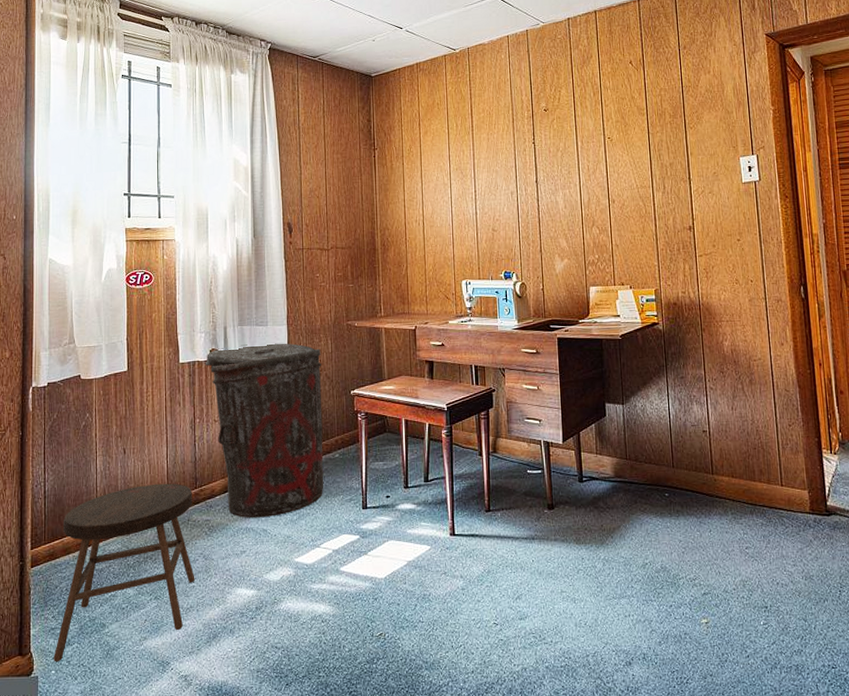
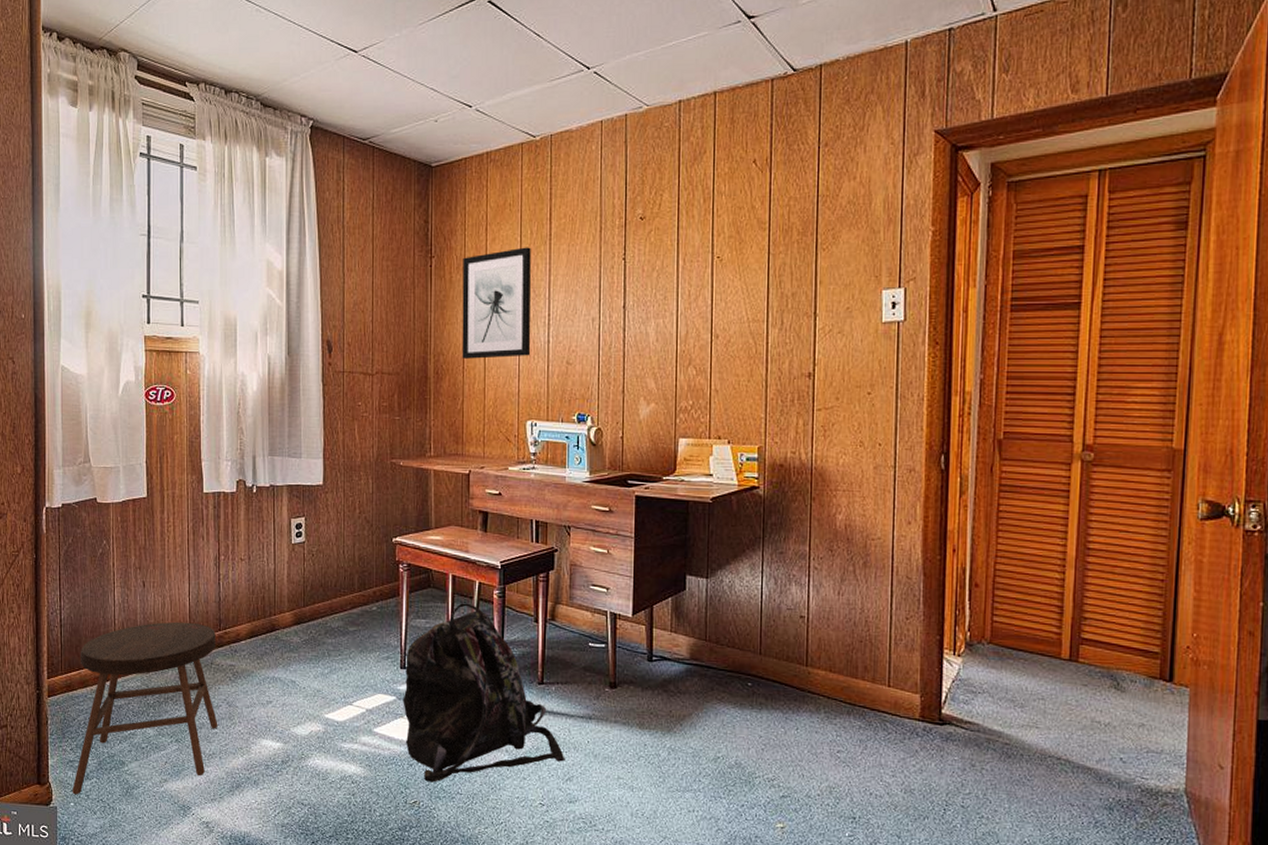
trash can: present [205,343,324,518] -> none [231,477,361,668]
backpack: none [366,444,514,614] -> present [403,603,565,783]
wall art: none [401,137,462,232] -> present [462,247,532,359]

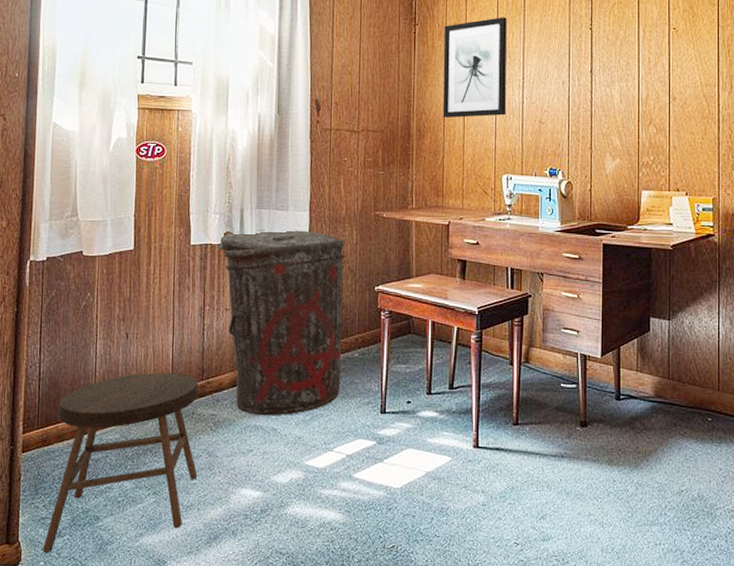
trash can: none [231,477,361,668] -> present [218,229,346,416]
backpack: present [403,603,565,783] -> none [382,348,539,526]

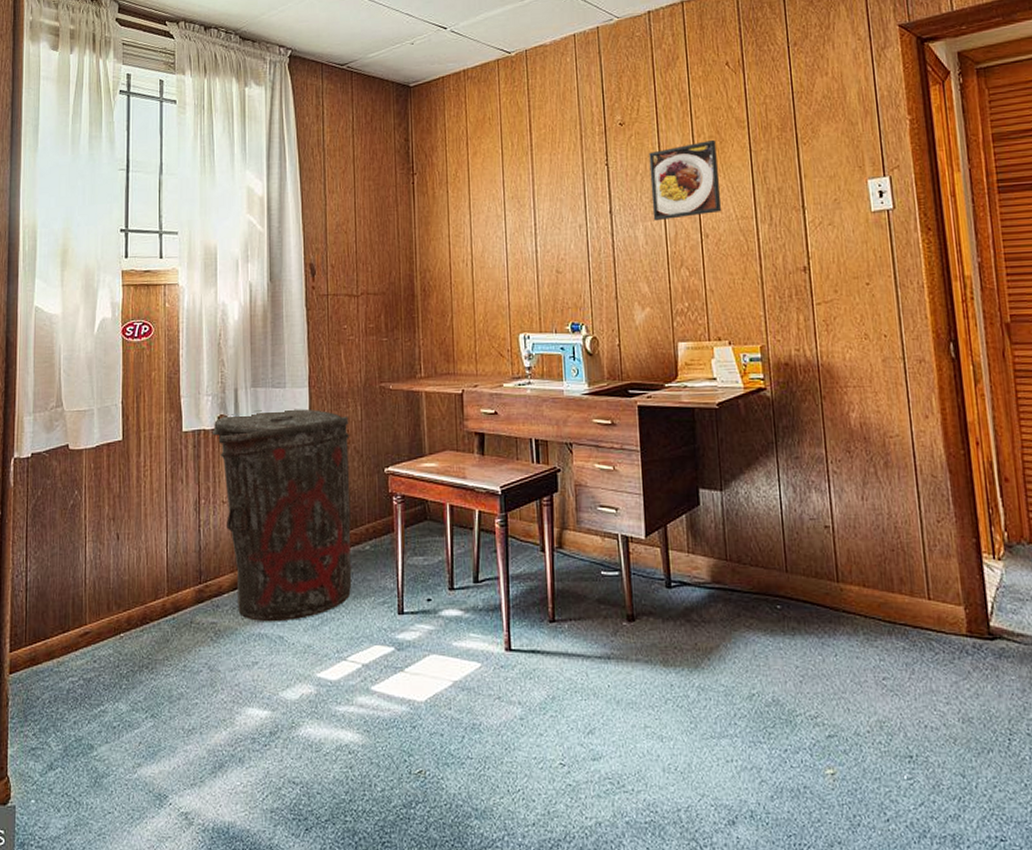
stool: present [43,372,198,554] -> none [33,576,199,790]
wall art: present [442,17,507,118] -> none [445,158,519,274]
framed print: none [628,13,689,83] -> present [649,139,722,221]

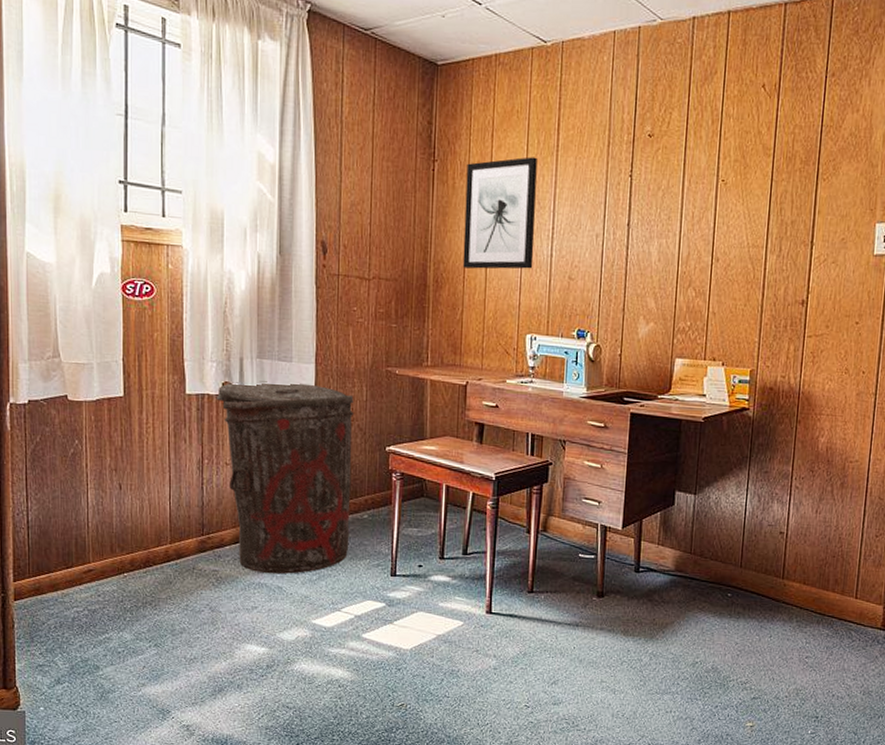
wall art: none [445,158,519,274] -> present [462,156,537,269]
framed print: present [649,139,722,221] -> none [668,163,740,240]

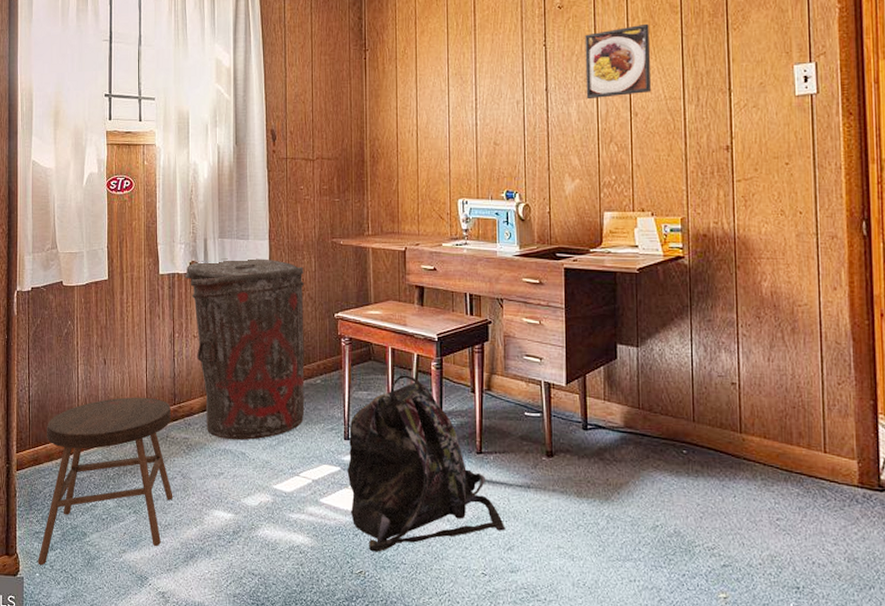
stool: none [42,525,200,700] -> present [38,397,173,566]
backpack: none [392,513,552,686] -> present [347,375,506,552]
wall art: present [462,156,537,269] -> none [394,38,460,143]
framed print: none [668,163,740,240] -> present [585,23,652,100]

